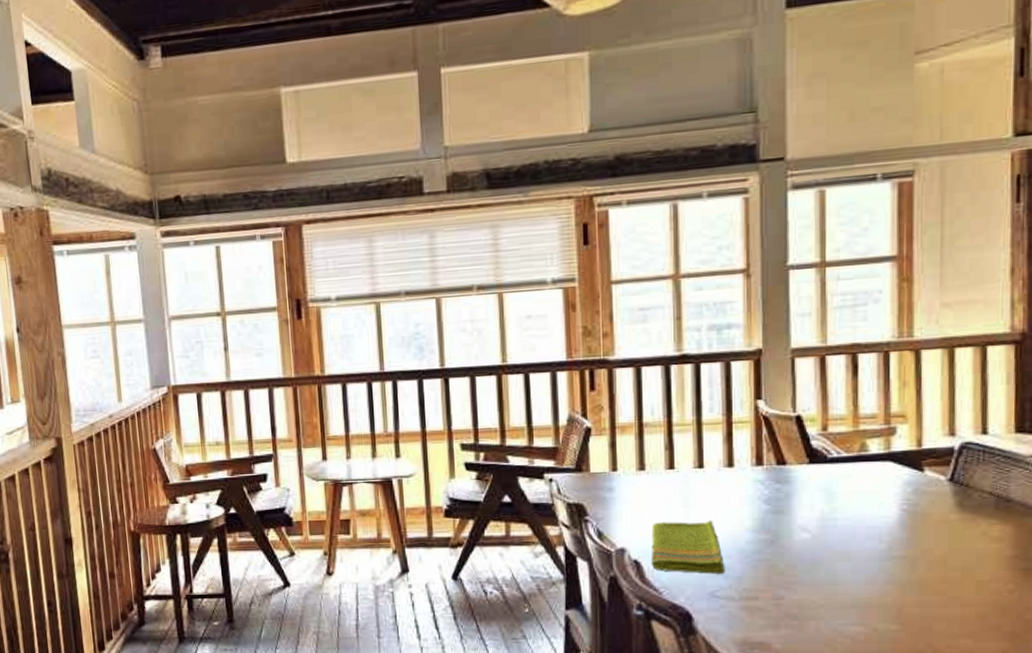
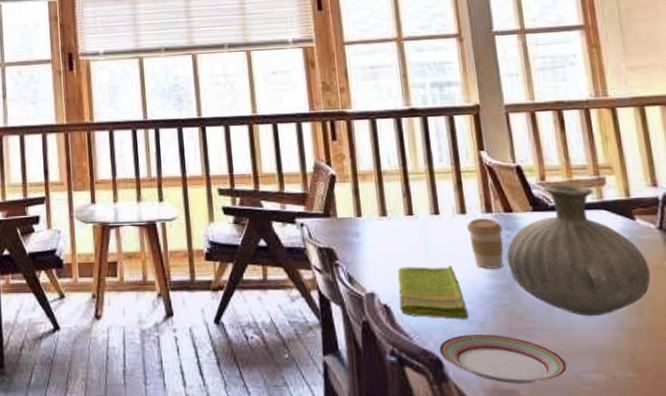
plate: none [690,589,826,636] -> present [439,334,567,384]
coffee cup: none [733,471,773,524] -> present [467,218,504,269]
vase: none [773,433,931,570] -> present [506,183,651,316]

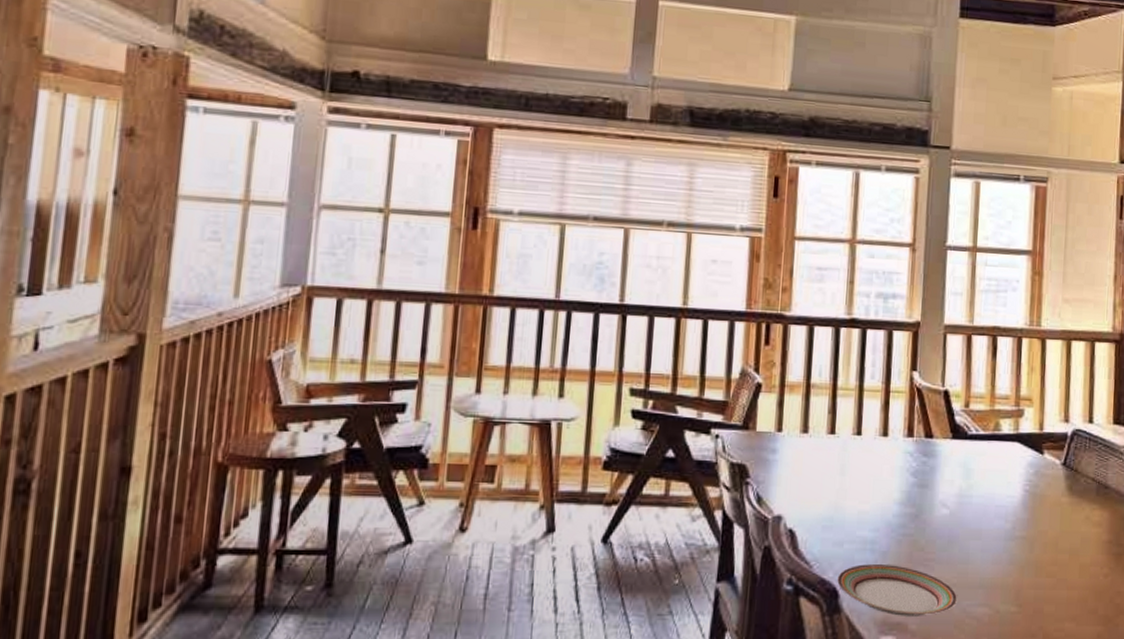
dish towel: present [398,266,469,319] -> none [805,489,873,548]
coffee cup: present [467,218,504,269] -> none [886,442,921,496]
vase: present [506,183,651,316] -> none [919,411,1048,549]

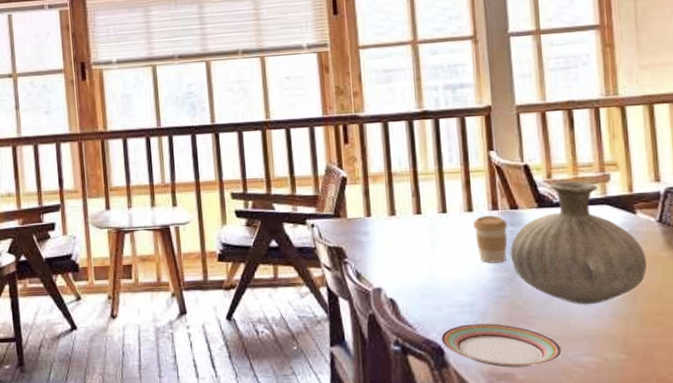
coffee cup: none [886,442,921,496] -> present [473,215,508,263]
vase: none [919,411,1048,549] -> present [510,180,647,304]

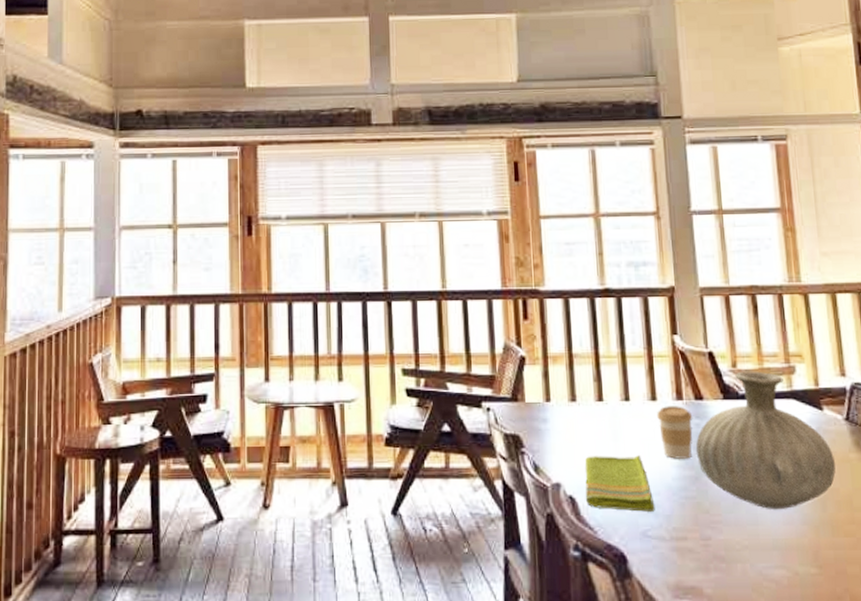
dish towel: none [404,261,471,310] -> present [585,455,655,512]
plate: present [441,323,562,368] -> none [624,528,751,580]

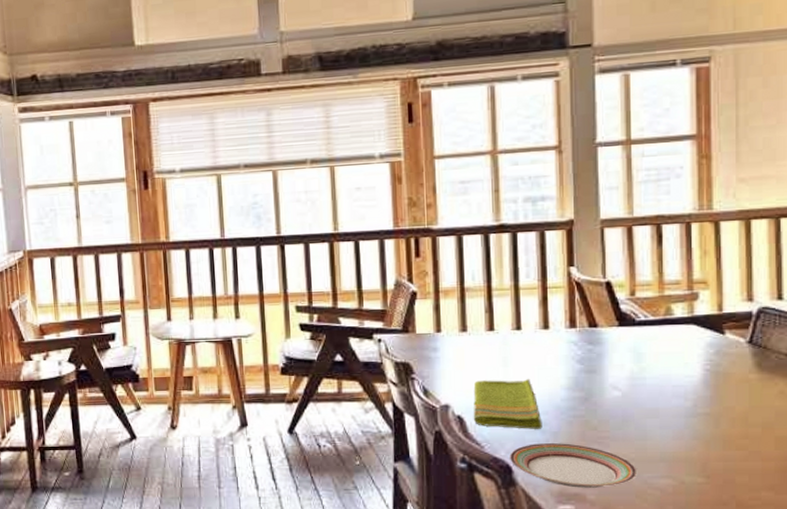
plate: none [624,528,751,580] -> present [510,443,636,488]
coffee cup: present [657,406,693,459] -> none [549,333,586,382]
vase: present [695,371,836,509] -> none [586,298,733,426]

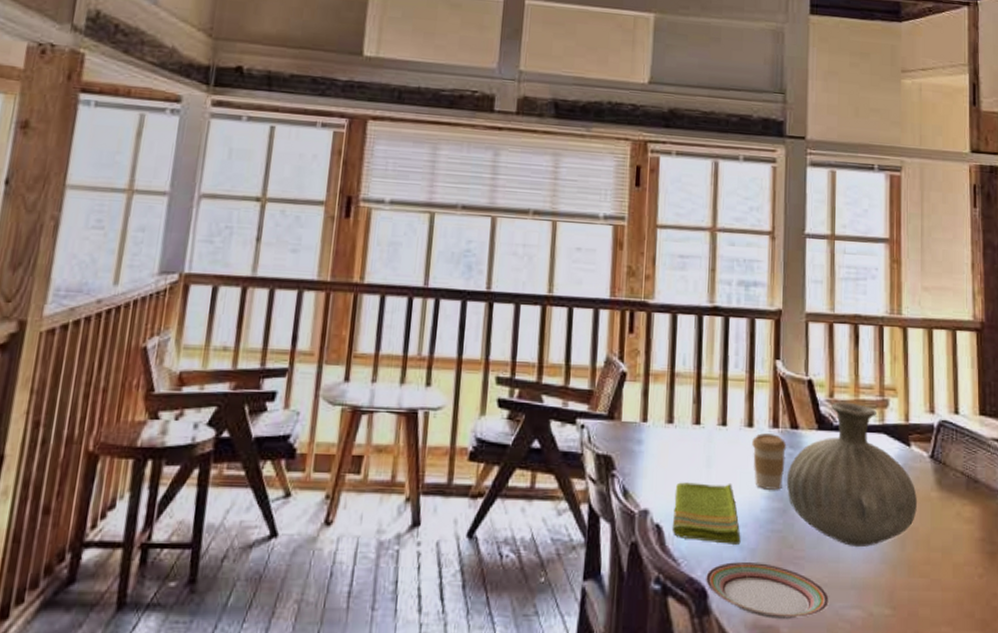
coffee cup: none [549,333,586,382] -> present [752,433,787,490]
vase: none [586,298,733,426] -> present [786,402,917,547]

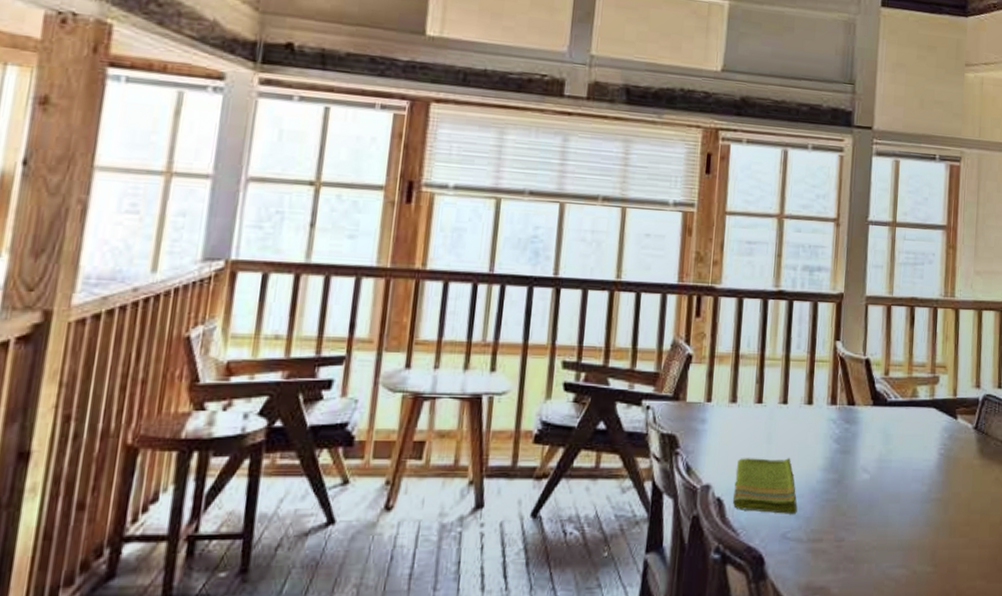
plate: present [706,562,829,619] -> none [763,530,877,580]
coffee cup: present [752,433,787,490] -> none [811,410,844,462]
vase: present [786,402,917,547] -> none [841,379,961,511]

